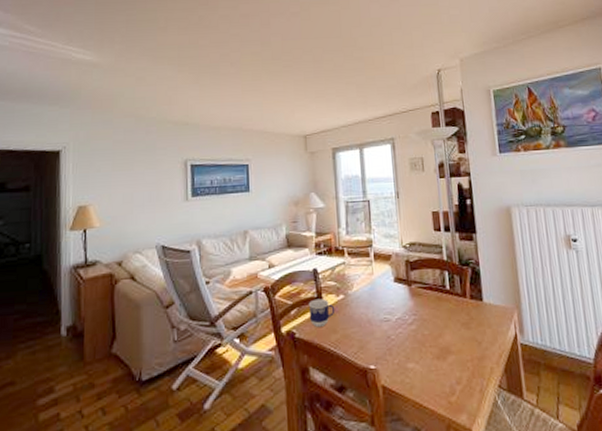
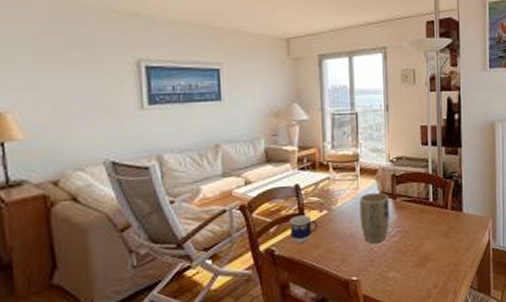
plant pot: none [374,278,406,332] -> present [359,192,390,244]

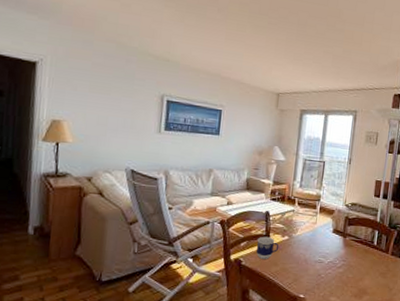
plant pot: present [359,192,390,244] -> none [313,229,340,272]

